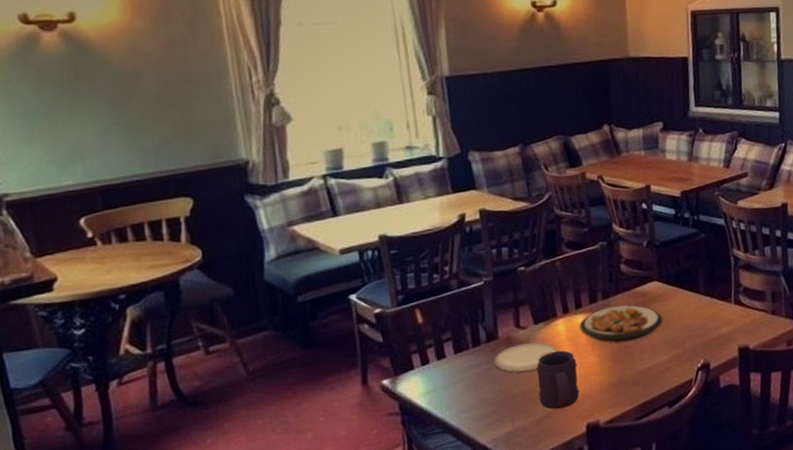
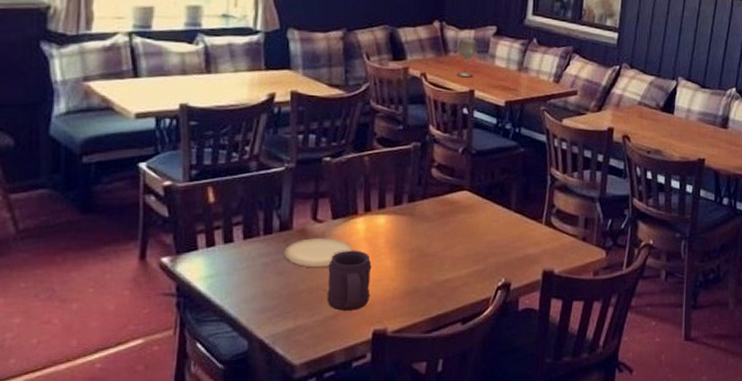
plate: present [579,305,662,342] -> none [380,211,468,249]
wine glass: none [628,137,648,175] -> present [456,39,478,78]

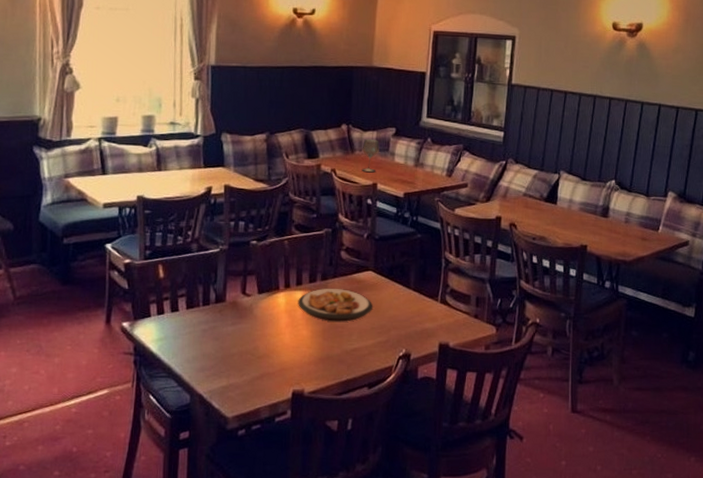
plate: present [284,238,352,268] -> none [219,309,275,335]
beer mug: present [327,250,372,311] -> none [254,320,291,373]
plate: none [380,211,468,249] -> present [298,288,372,322]

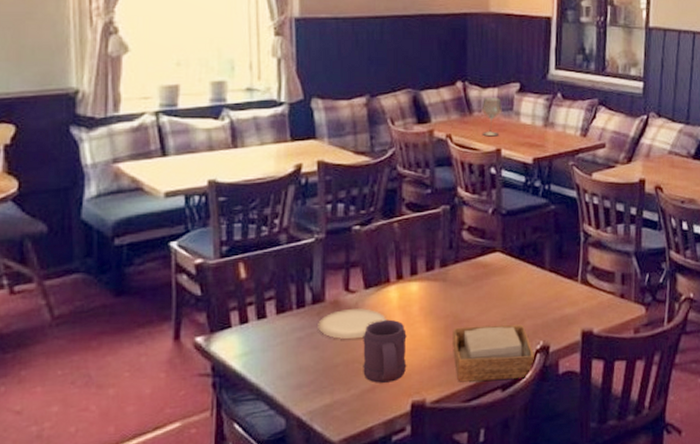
plate: none [219,309,275,335] -> present [318,308,386,340]
beer mug: none [254,320,291,373] -> present [363,319,407,383]
plate: present [298,288,372,322] -> none [413,275,502,315]
napkin holder: none [328,332,397,380] -> present [451,324,534,382]

